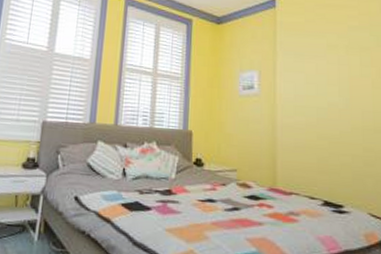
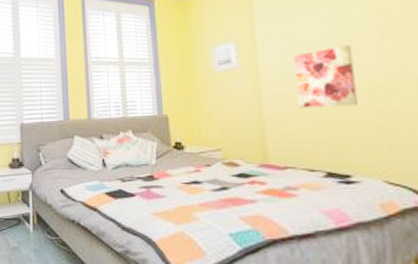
wall art: none [305,88,352,143] -> present [293,45,358,108]

